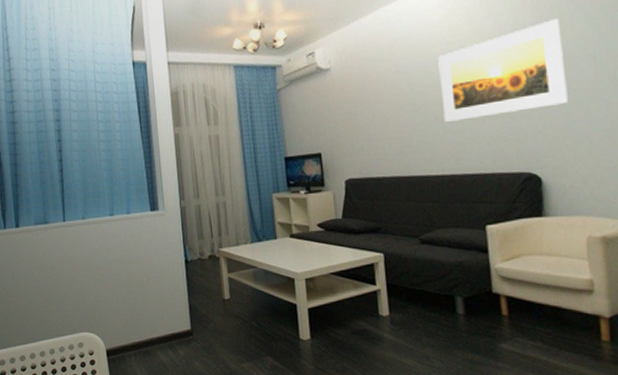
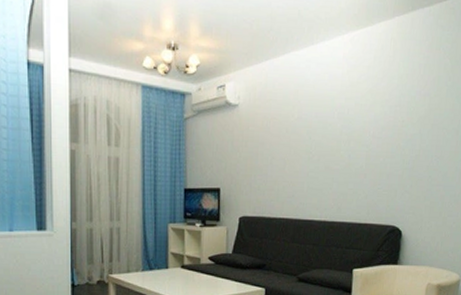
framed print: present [438,19,568,122] -> none [333,91,438,173]

